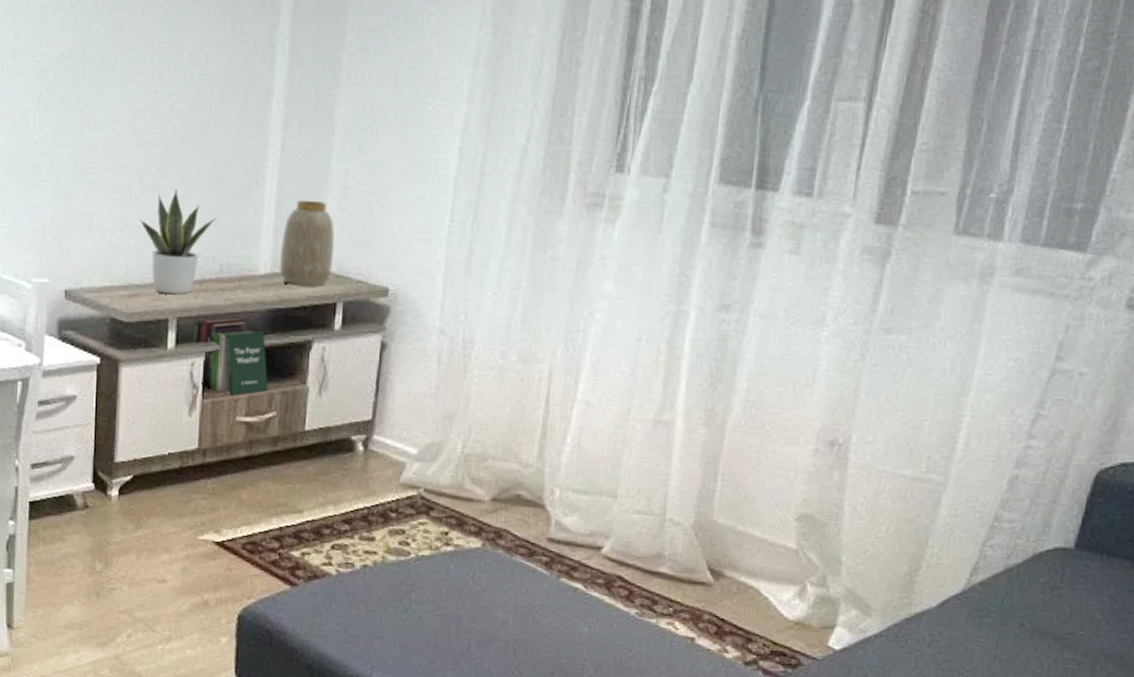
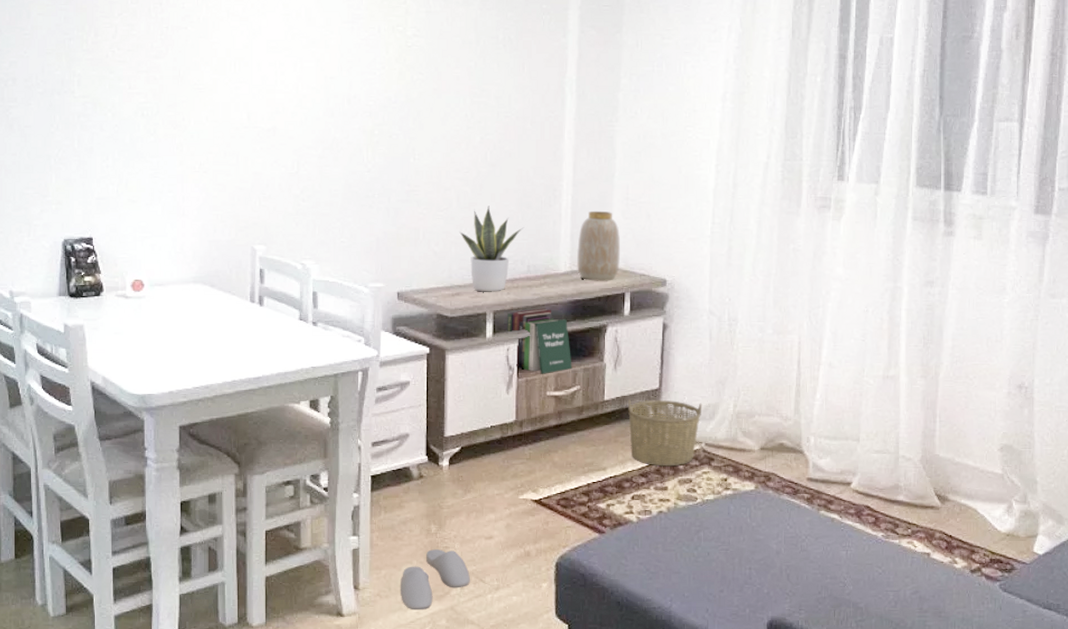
slippers: none [59,589,139,657] -> present [401,549,471,611]
basket: none [332,431,424,514] -> present [628,399,702,467]

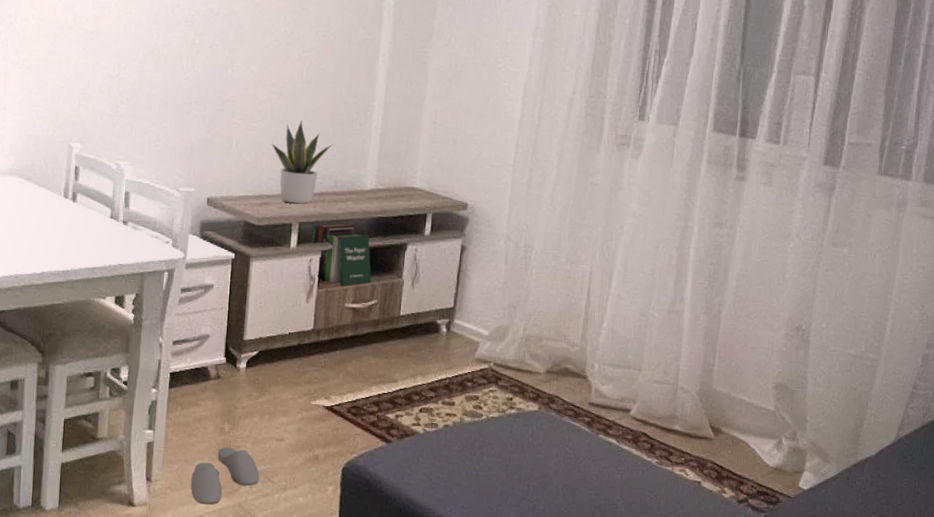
vase: present [577,210,620,281] -> none [382,132,426,202]
basket: present [628,399,702,467] -> none [421,316,494,383]

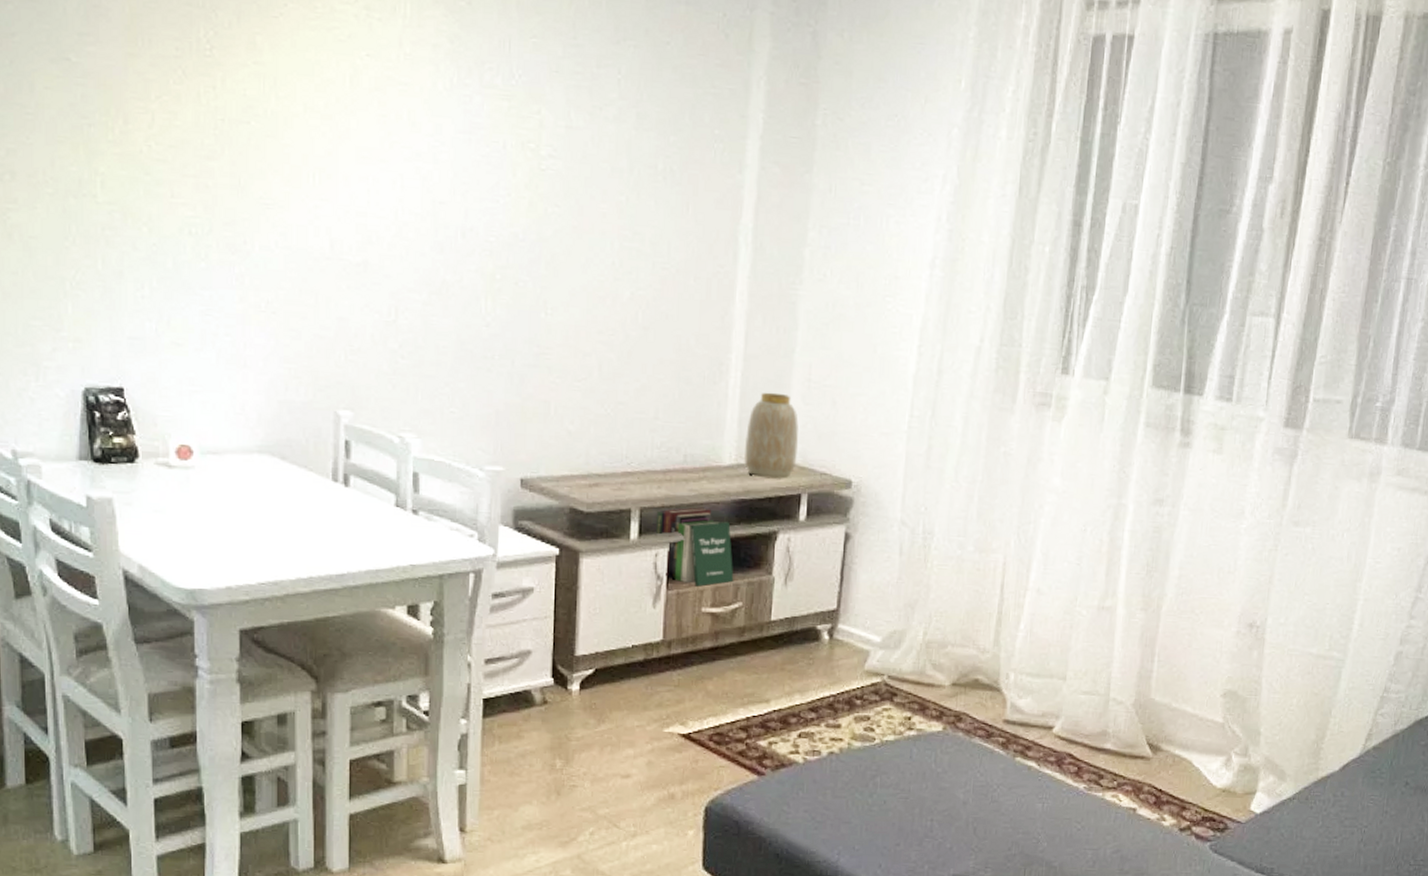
slippers: present [191,447,260,505] -> none [517,788,603,858]
potted plant: present [271,120,333,205] -> none [600,378,680,485]
vase: none [382,132,426,202] -> present [744,392,799,479]

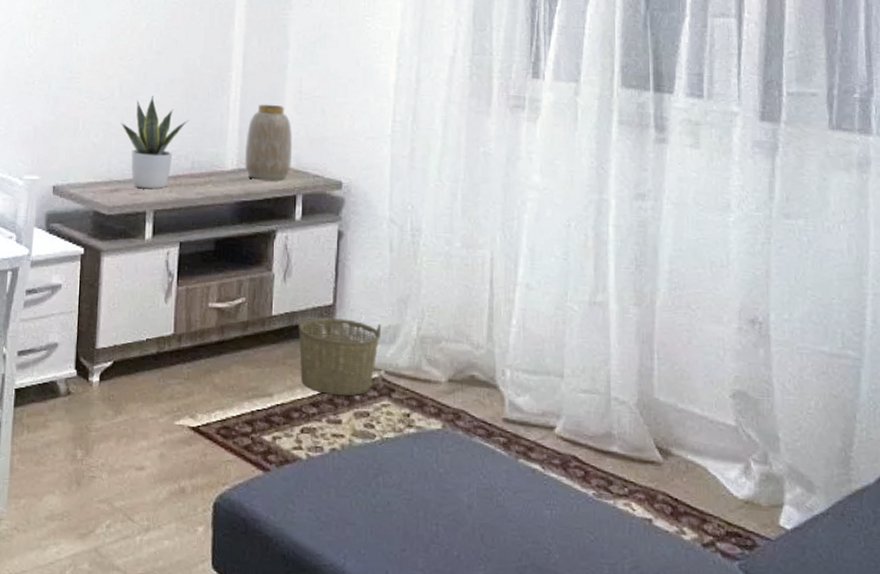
potted plant: none [600,378,680,485] -> present [121,96,188,190]
books: present [655,507,734,587] -> none [167,209,238,283]
basket: none [799,621,887,701] -> present [298,315,382,397]

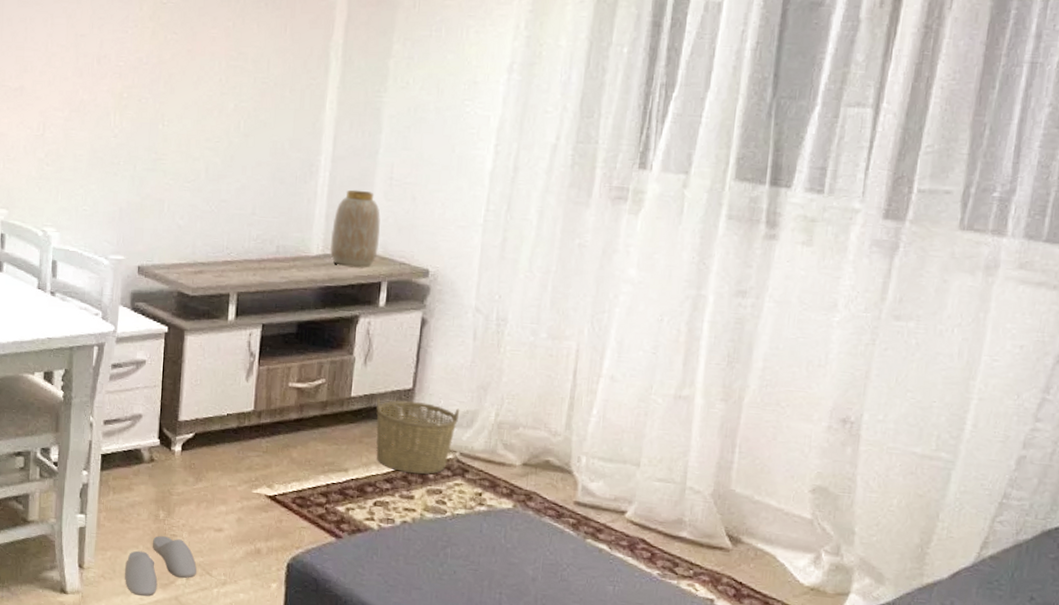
slippers: none [40,478,118,550] -> present [125,536,197,597]
potted plant: present [121,96,188,190] -> none [206,179,275,273]

